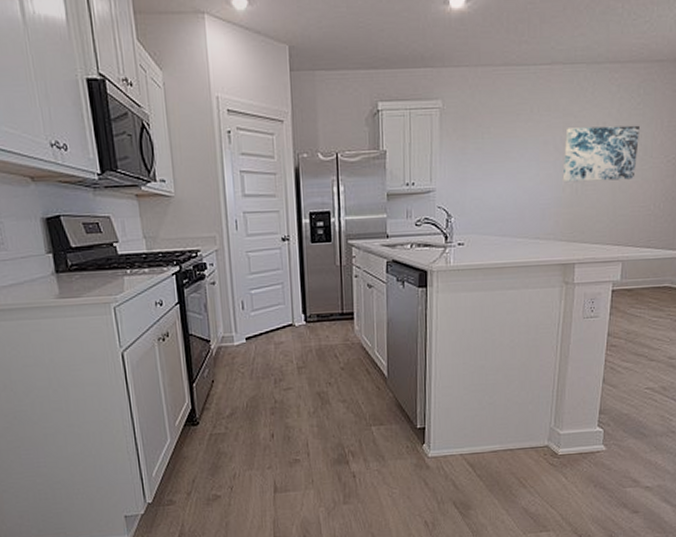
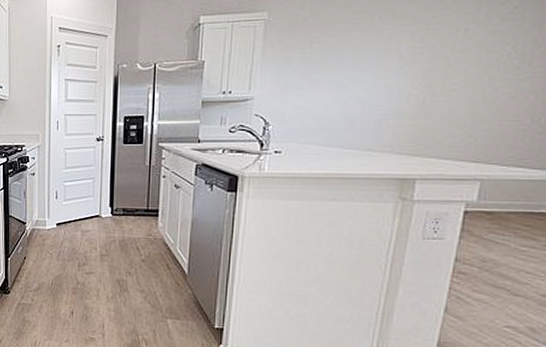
wall art: present [562,125,639,183] -> none [406,30,516,93]

